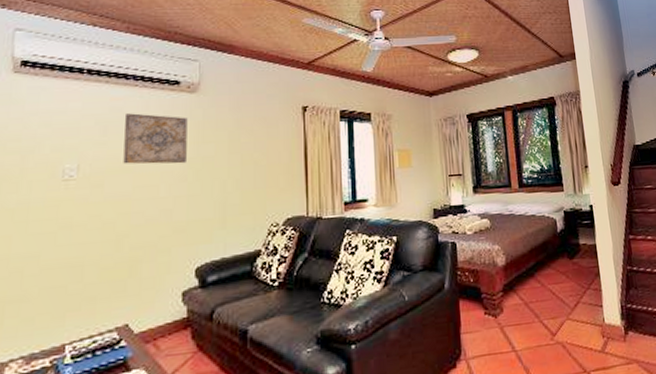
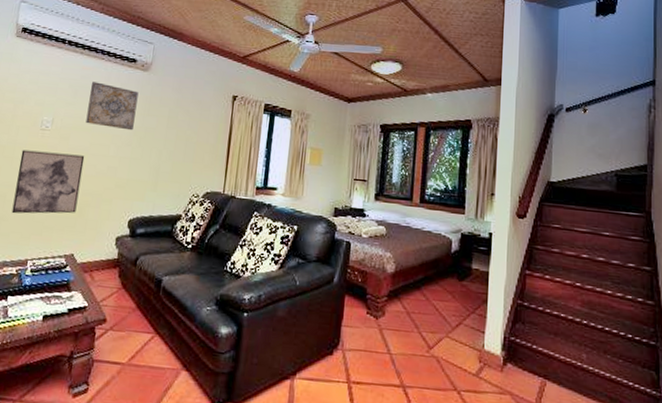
wall art: none [34,202,128,292] -> present [11,149,85,214]

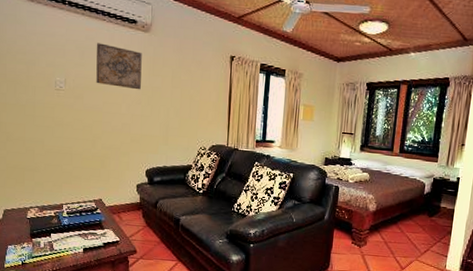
wall art: present [11,149,85,214] -> none [41,108,100,166]

